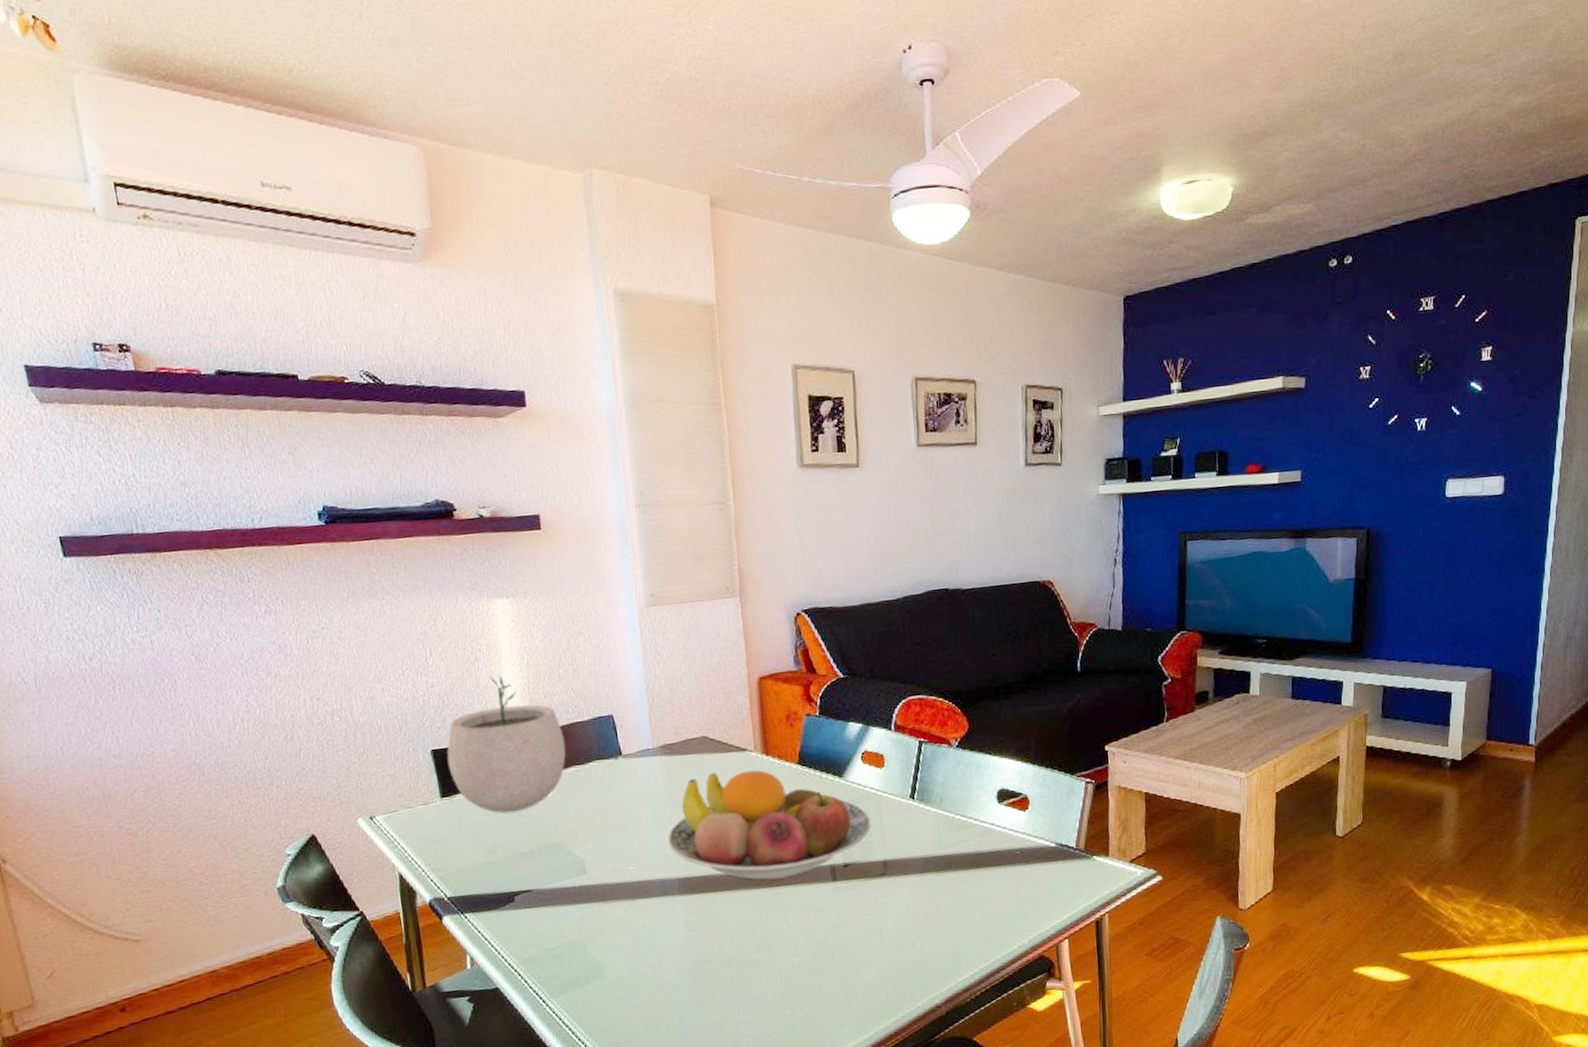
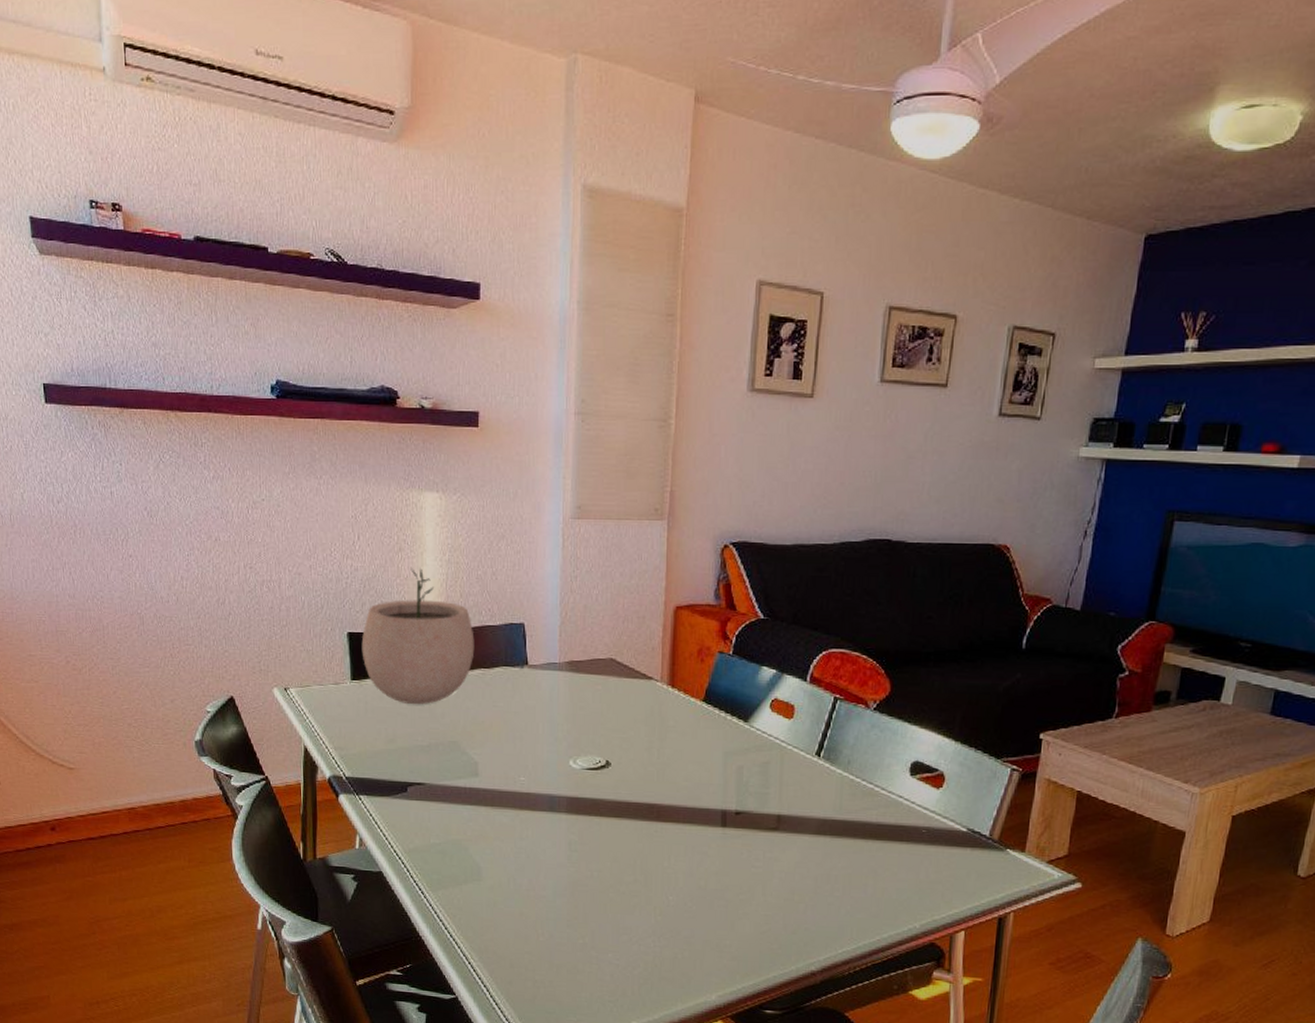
fruit bowl: present [668,770,871,881] -> none [561,696,770,815]

